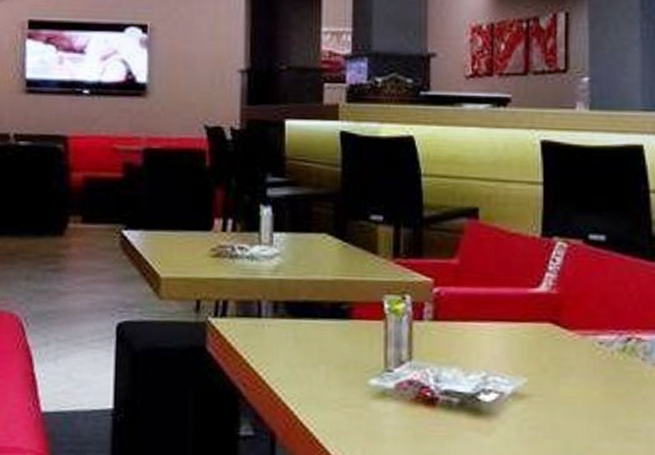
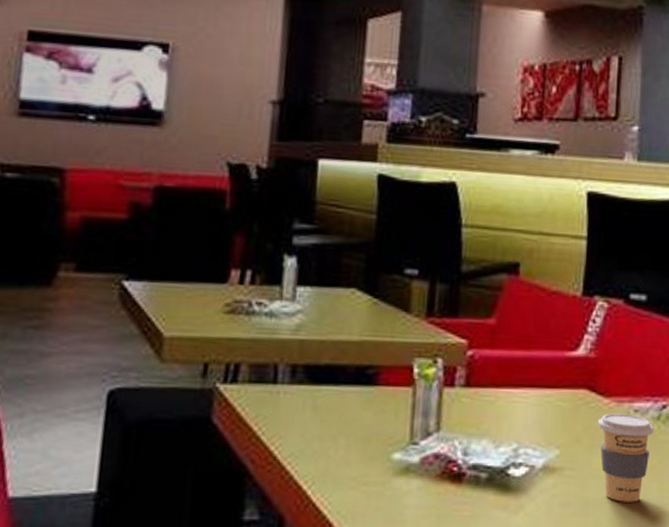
coffee cup: none [563,345,620,428] -> present [597,413,654,503]

